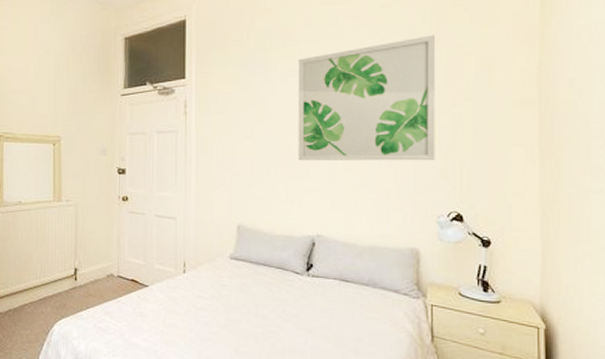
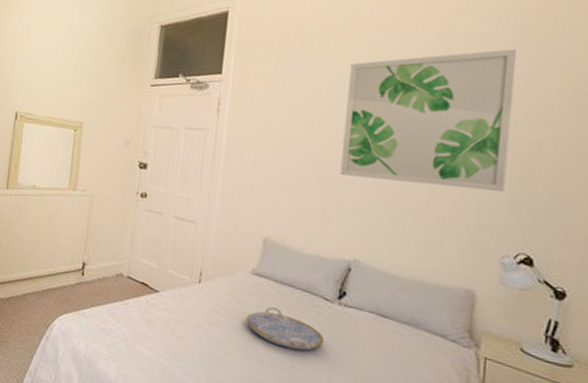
serving tray: none [229,285,298,322] -> present [246,307,325,351]

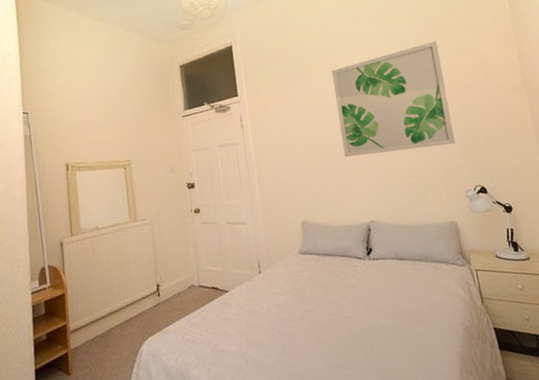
serving tray: present [246,307,325,351] -> none [303,276,366,308]

